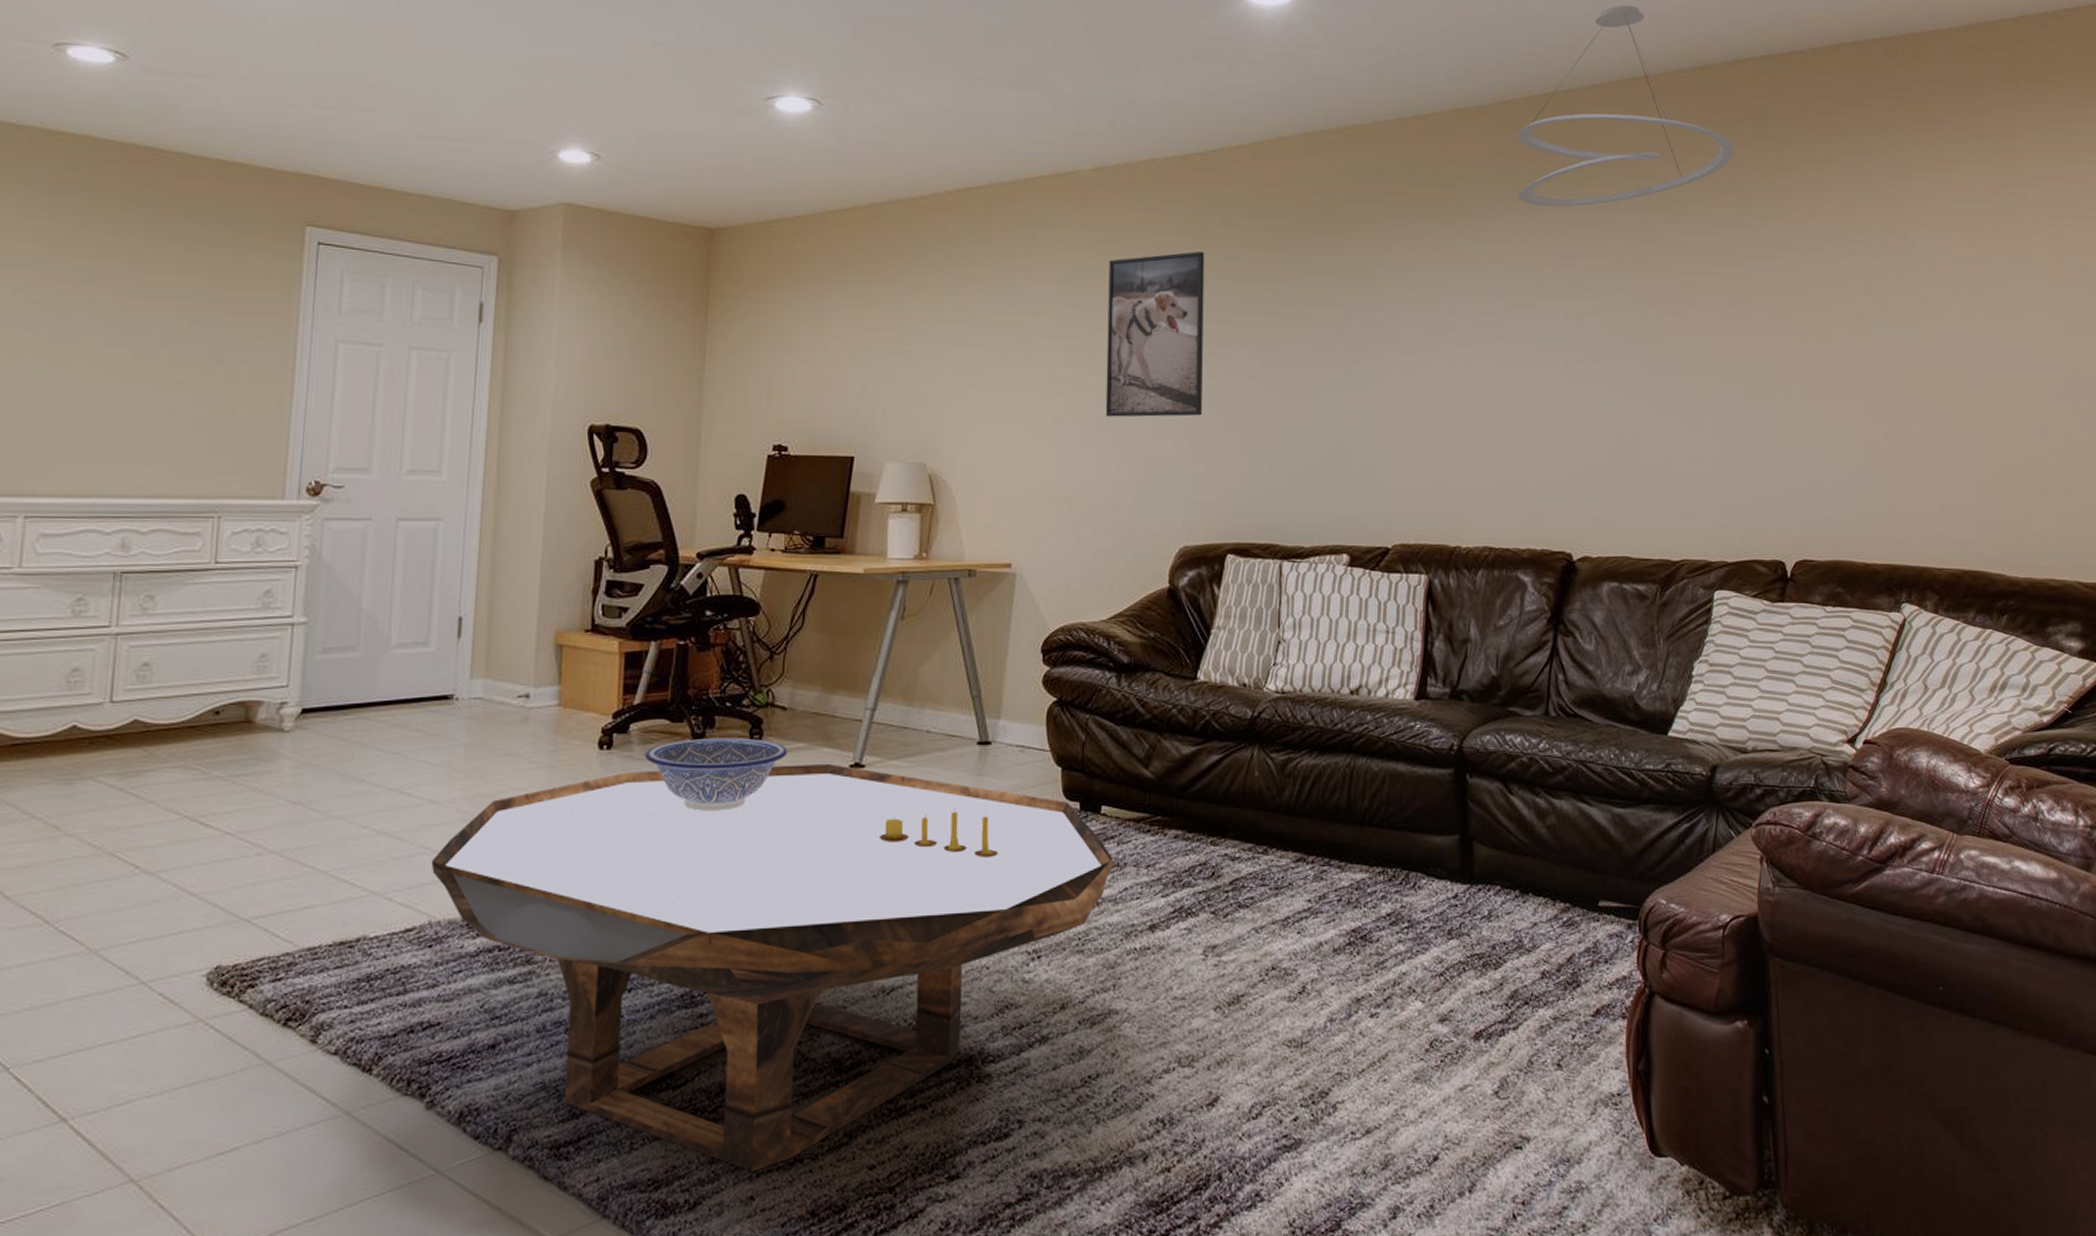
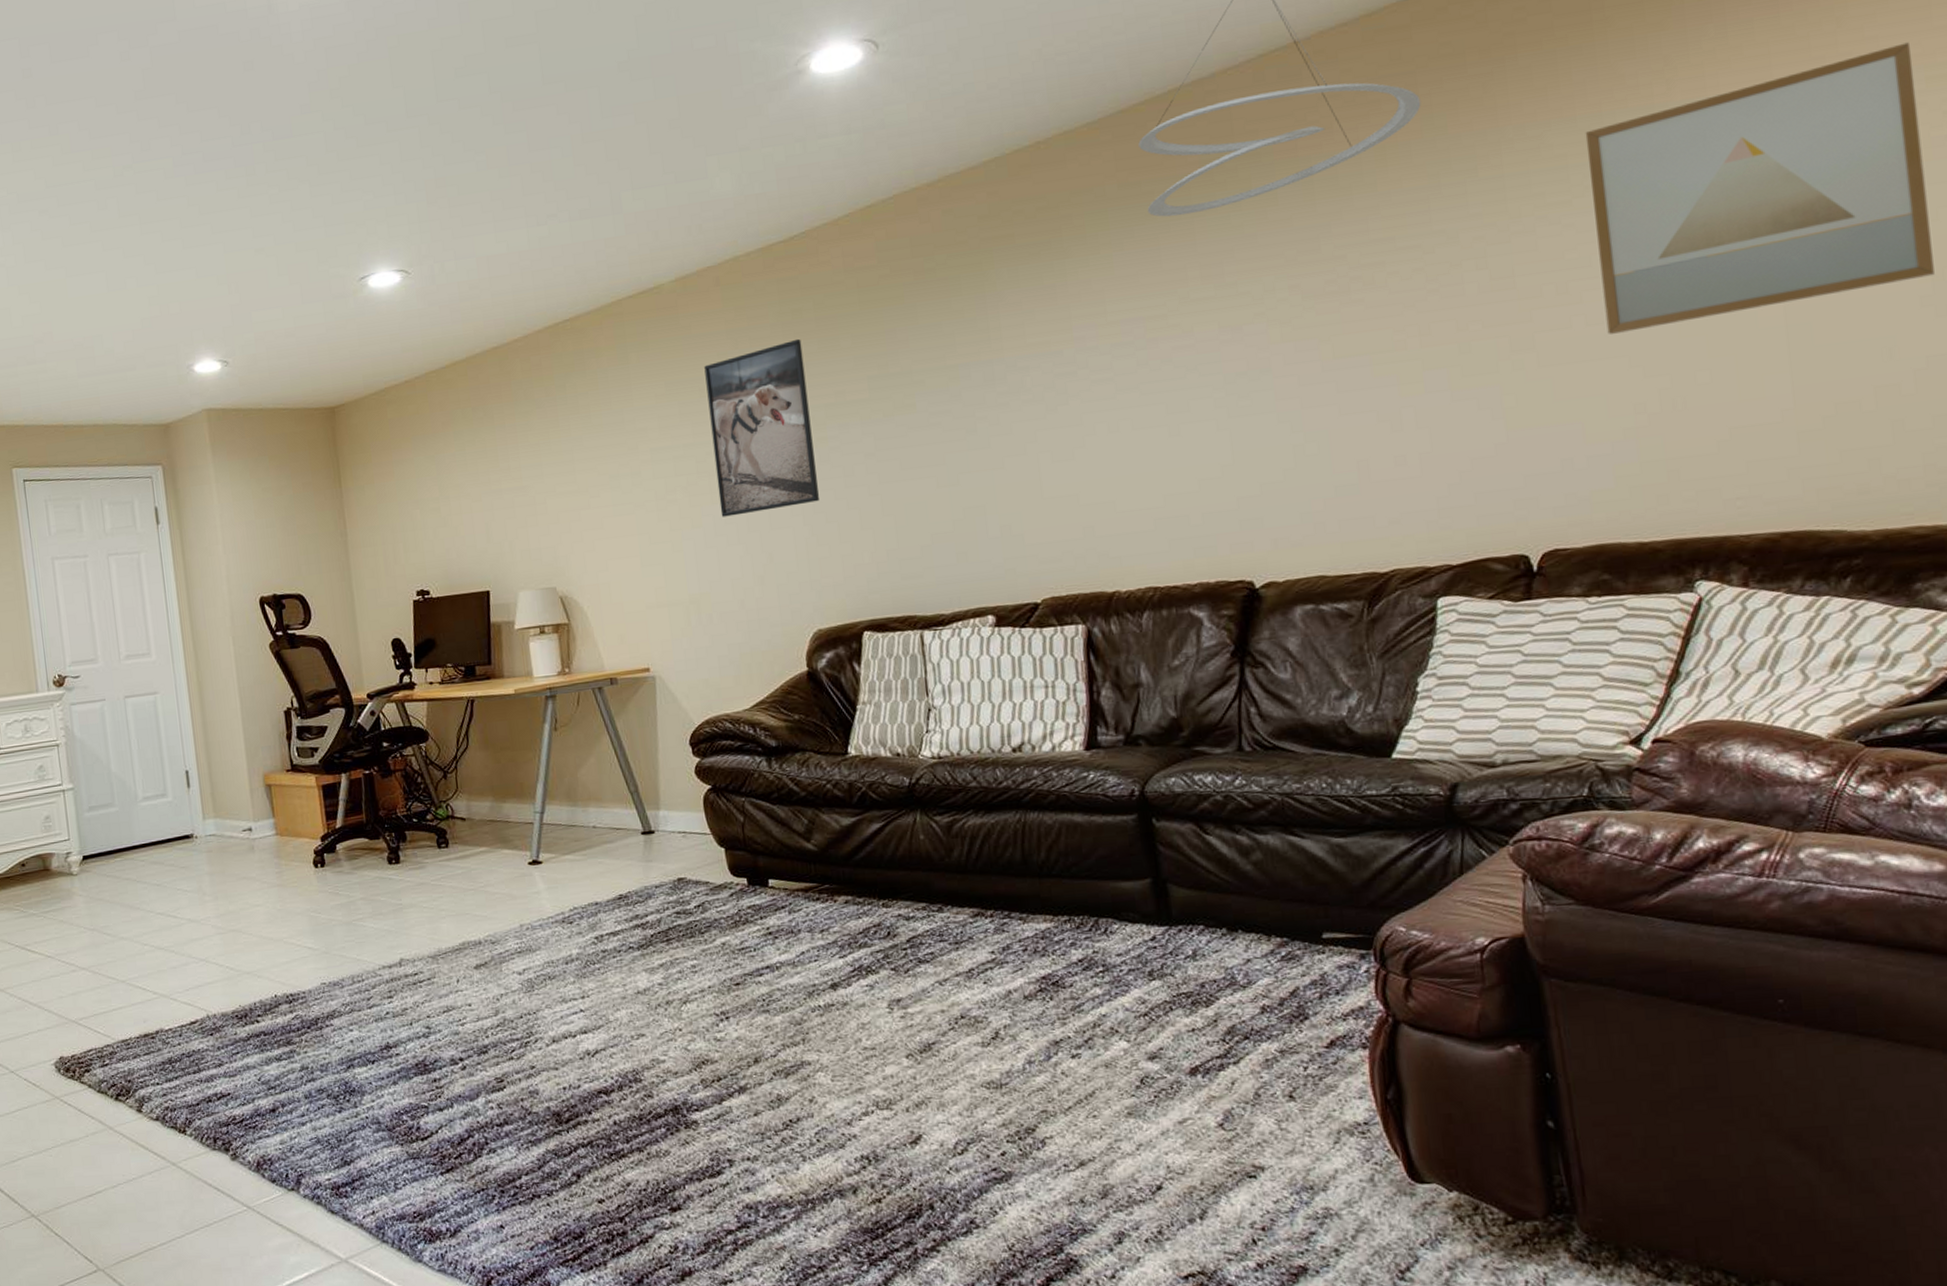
coffee table: present [431,763,1113,1172] -> none [200,862,787,1206]
decorative bowl: present [645,738,788,812] -> none [353,847,473,913]
candle: present [878,807,998,859] -> none [564,891,675,935]
wall art: none [1849,185,2071,380] -> present [1585,42,1935,334]

